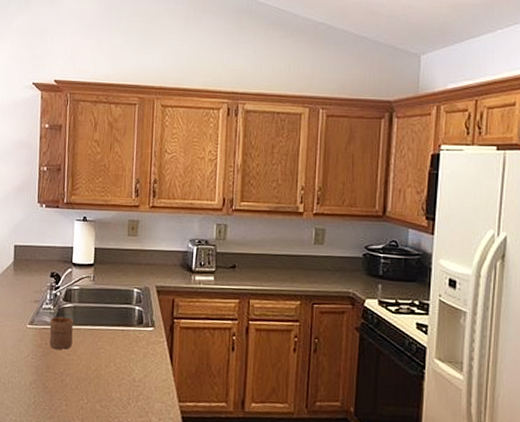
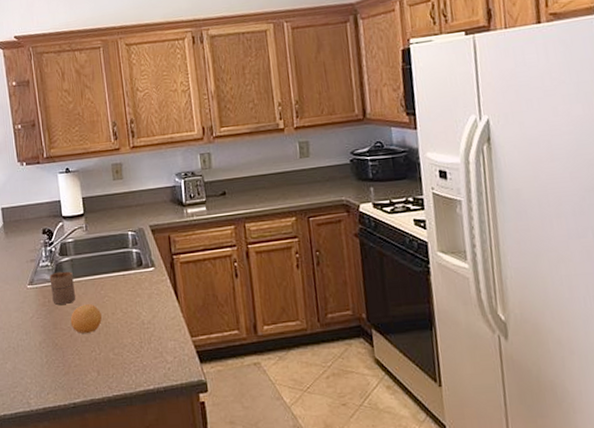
fruit: none [63,352,96,381] -> present [70,304,103,333]

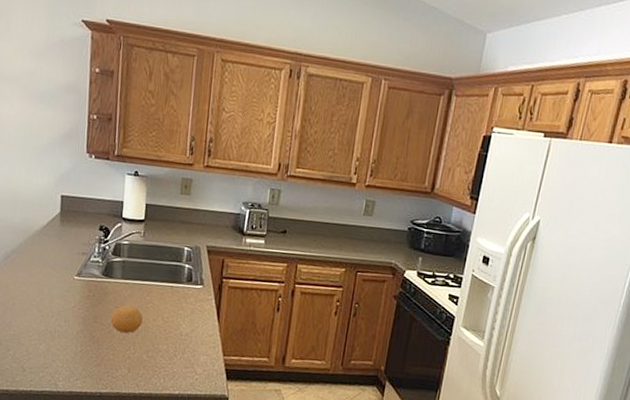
cup: present [49,271,75,305] -> none [97,269,122,302]

